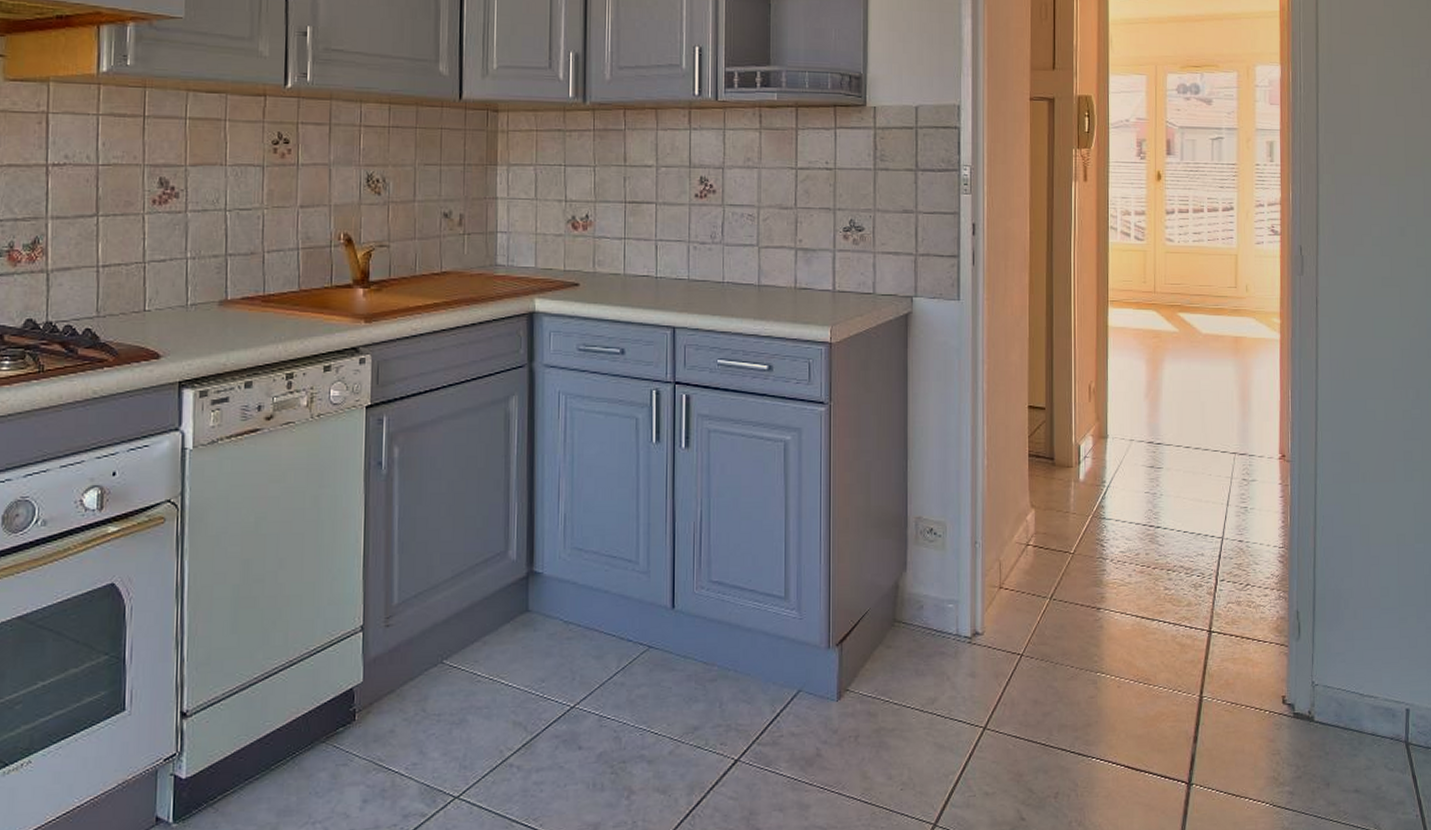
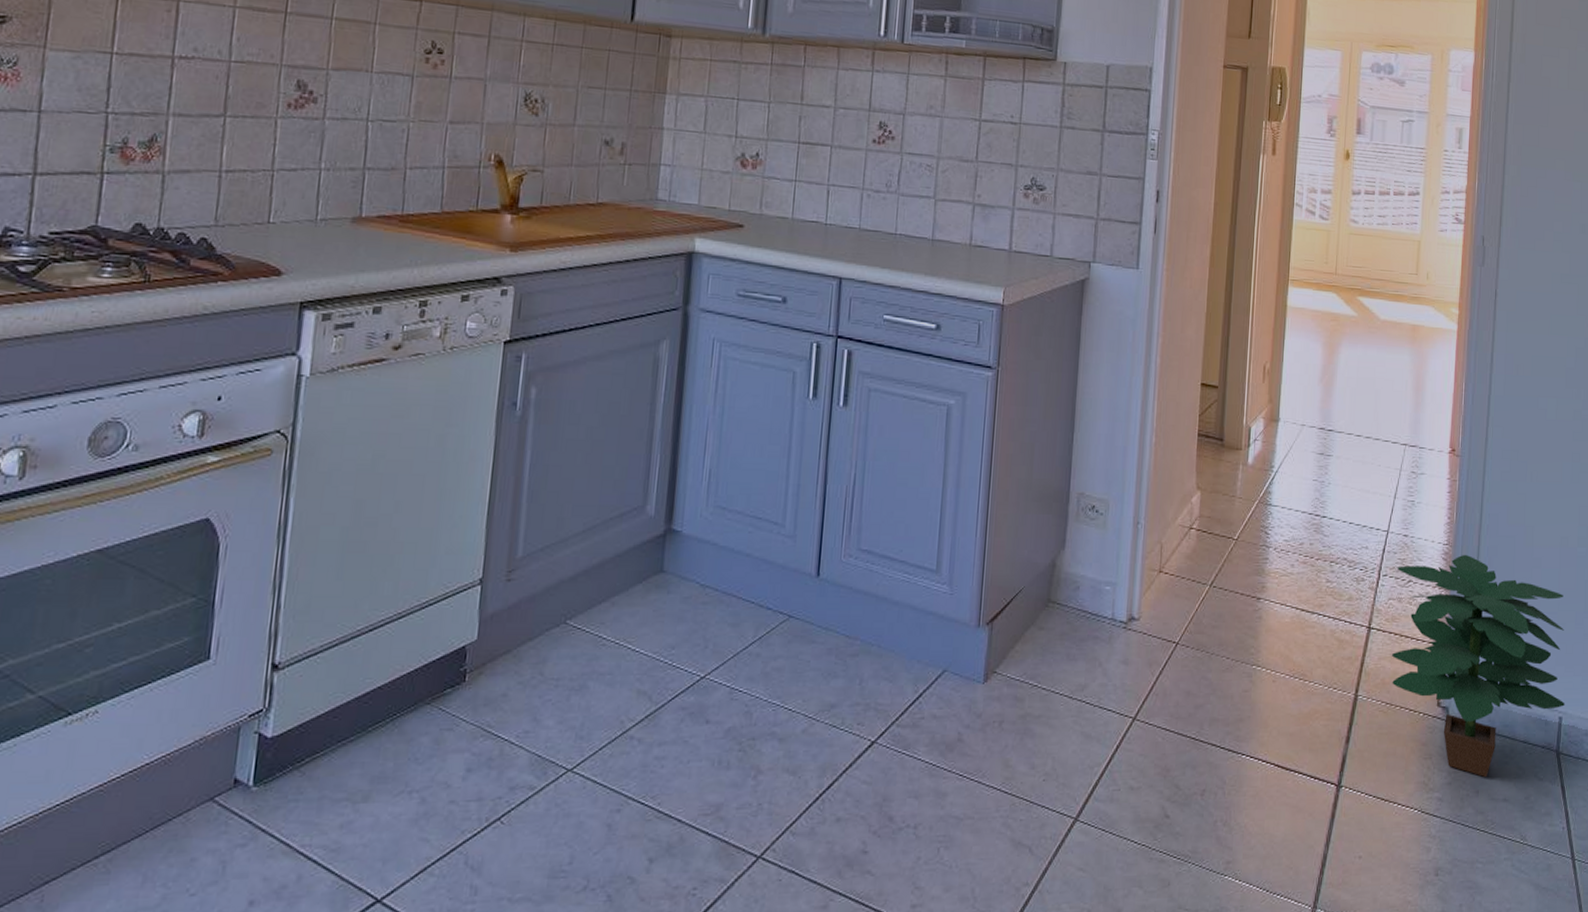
potted plant: none [1233,556,1412,770] -> present [1391,554,1566,777]

